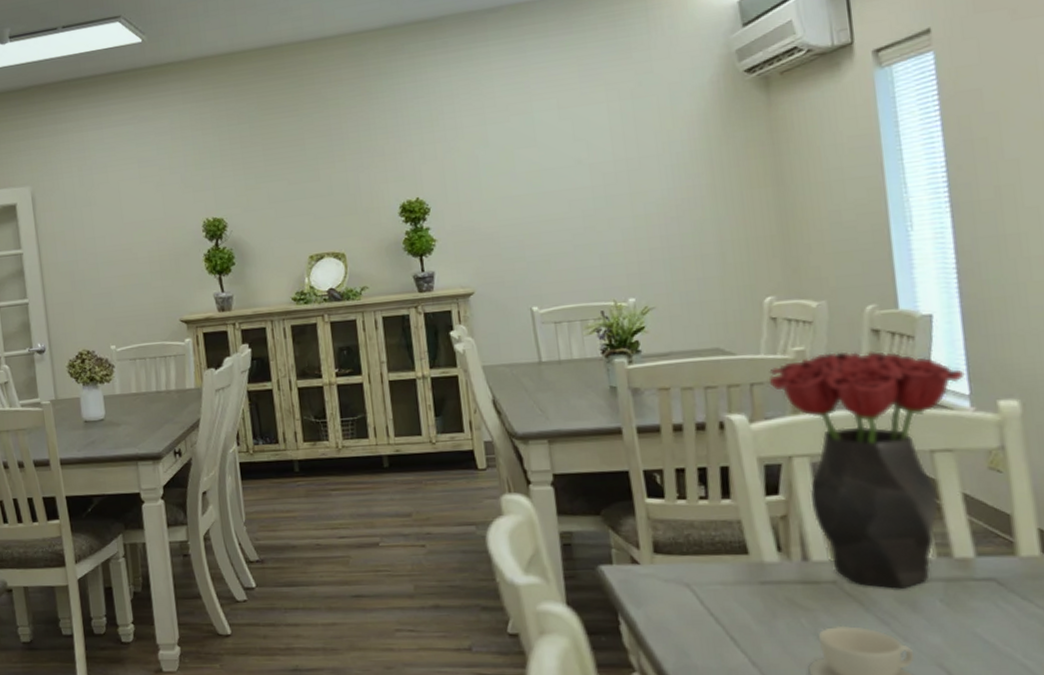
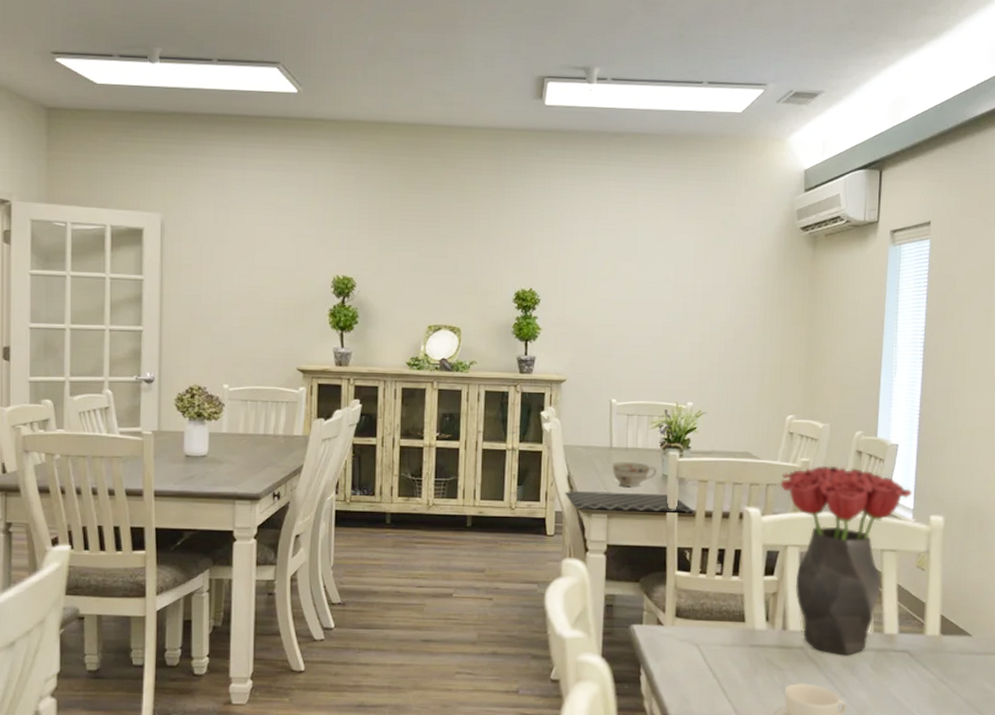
placemat: none [492,409,658,437] -> present [565,490,694,513]
teacup: none [544,375,603,406] -> present [612,462,657,488]

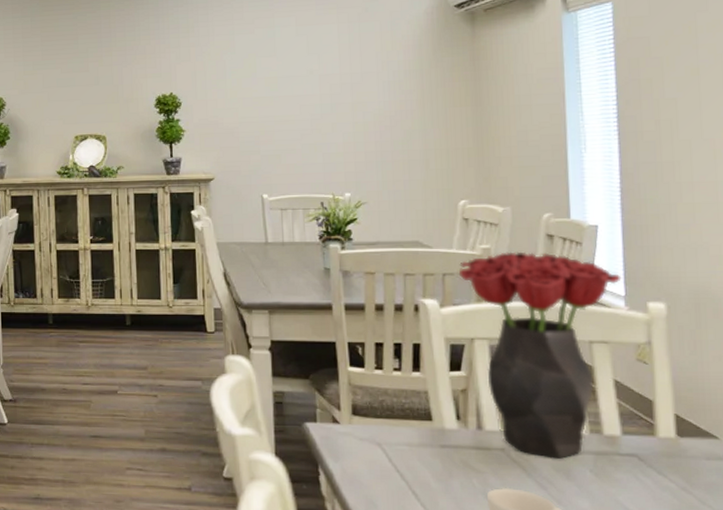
placemat: present [565,490,694,513] -> none [222,286,363,307]
teacup: present [612,462,657,488] -> none [269,256,319,282]

